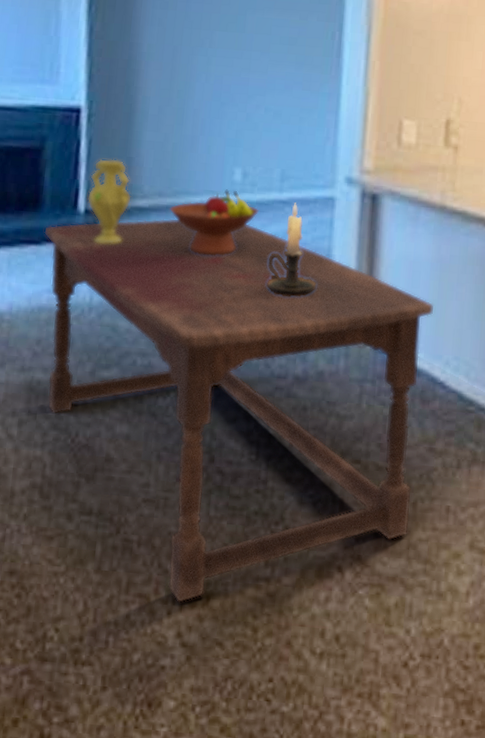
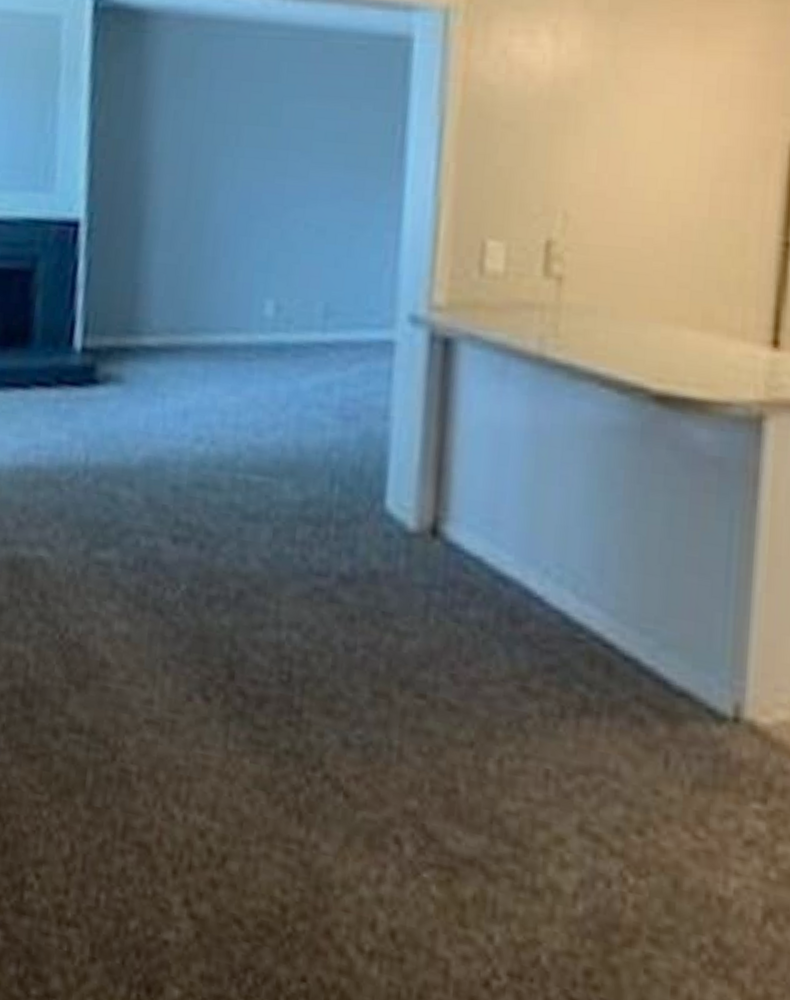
dining table: present [44,218,435,603] -> none [33,361,529,861]
vase: present [87,158,132,244] -> none [84,284,139,391]
fruit bowl: present [169,189,259,255] -> none [183,326,295,411]
candle holder: present [266,202,316,297] -> none [304,346,369,470]

